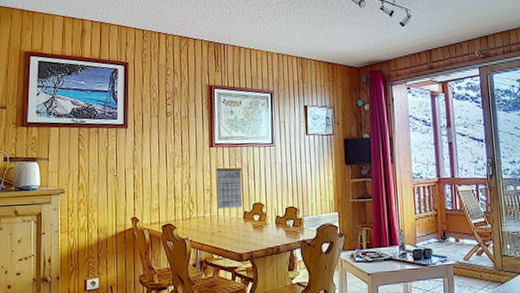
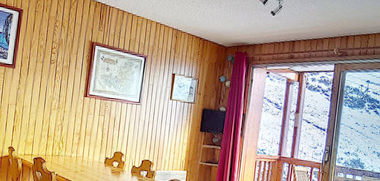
calendar: present [216,167,243,209] -> none [83,116,110,154]

